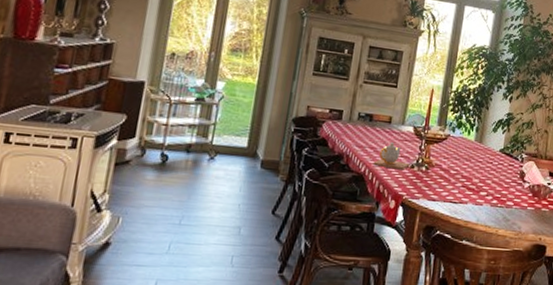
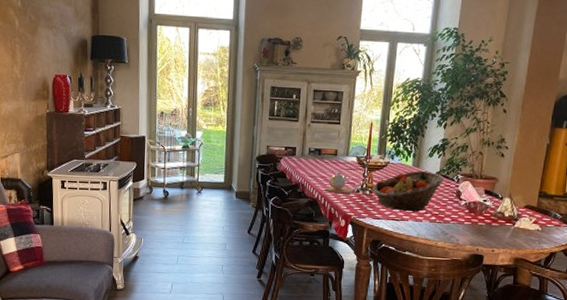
fruit basket: none [429,146,509,194] -> present [372,170,445,212]

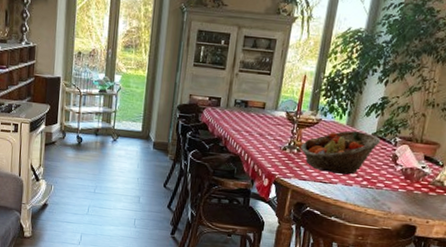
teapot: present [324,172,356,195] -> none [248,127,283,152]

